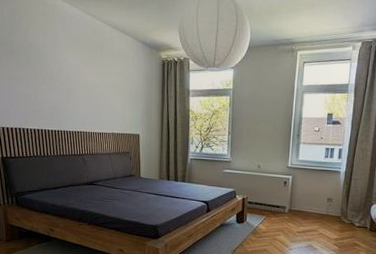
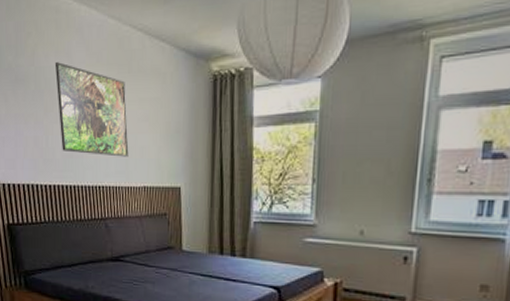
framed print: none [43,41,101,112] -> present [54,62,129,157]

